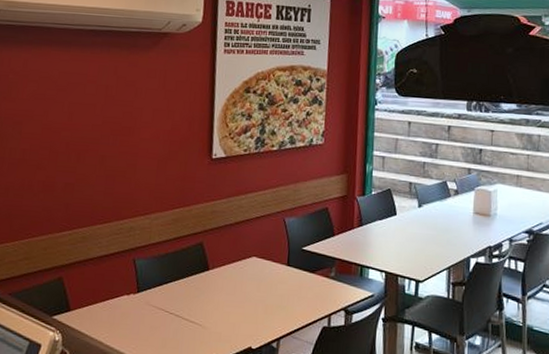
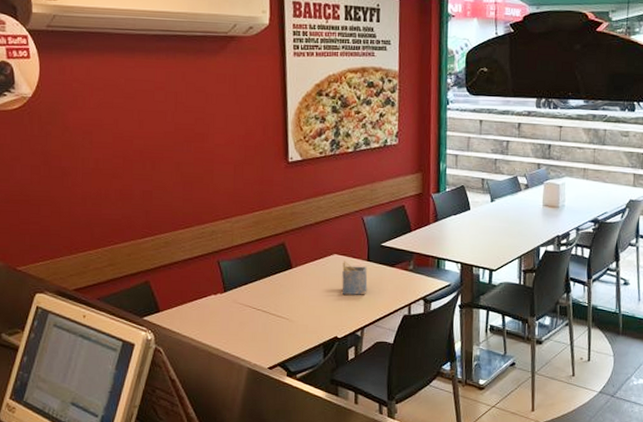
napkin holder: none [259,264,287,303] -> present [342,260,368,295]

